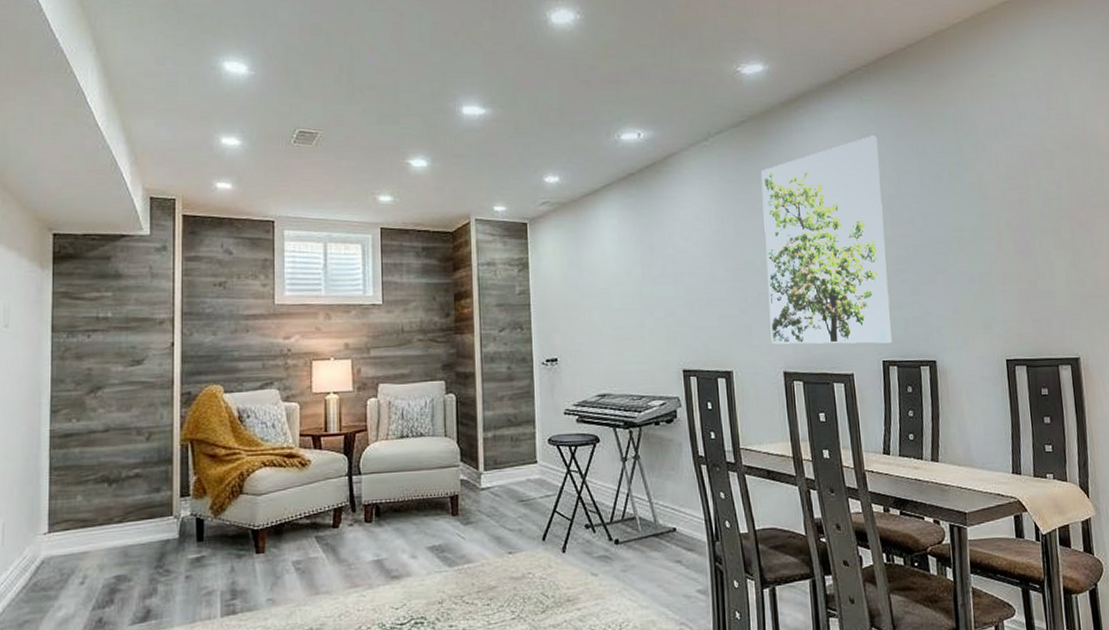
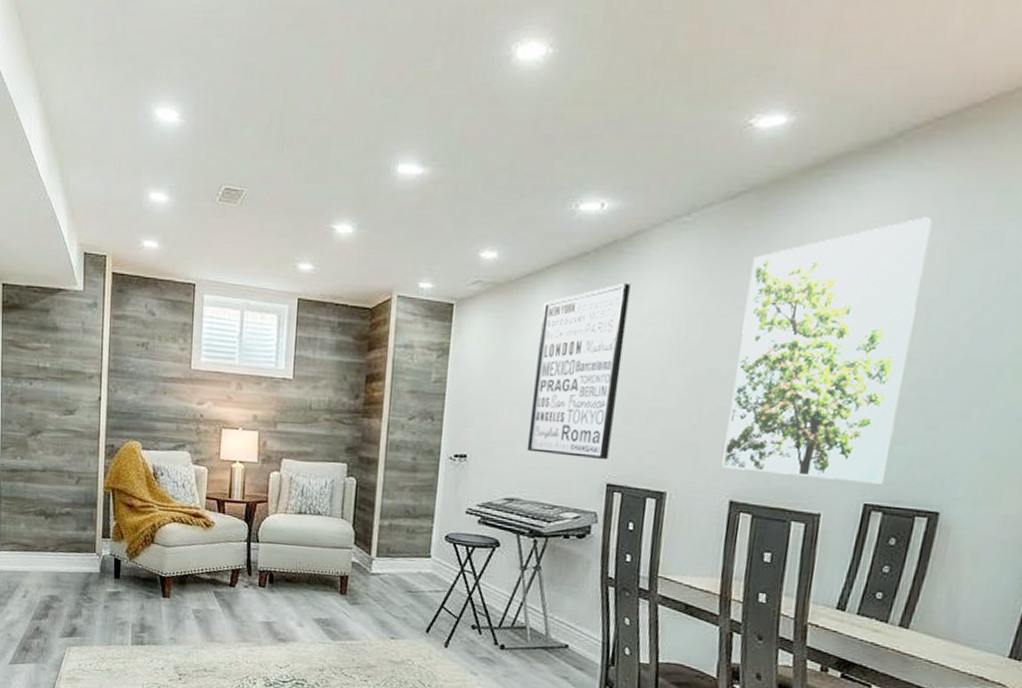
wall art: none [604,196,680,349] -> present [526,282,631,460]

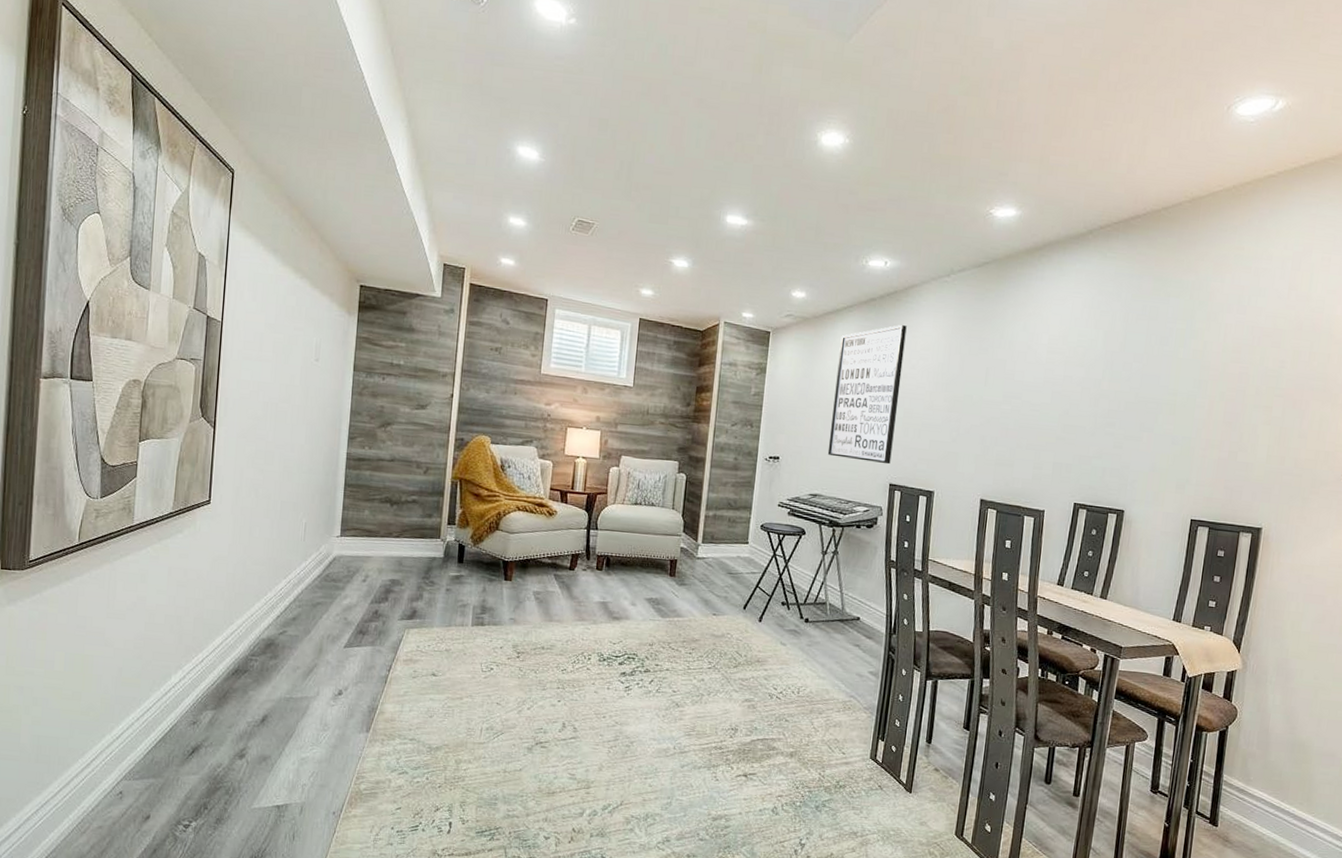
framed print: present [722,217,933,484] -> none [974,292,1113,488]

